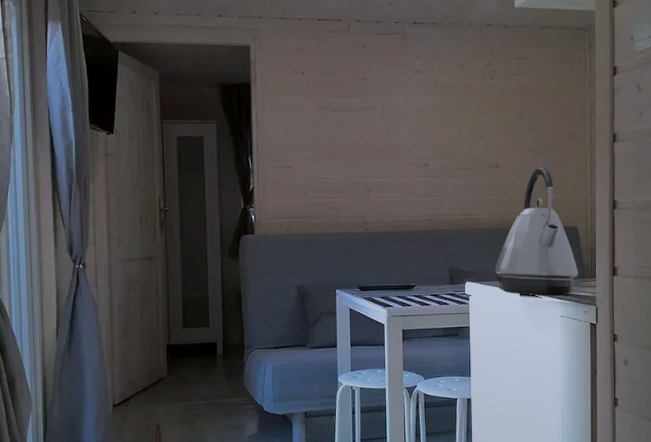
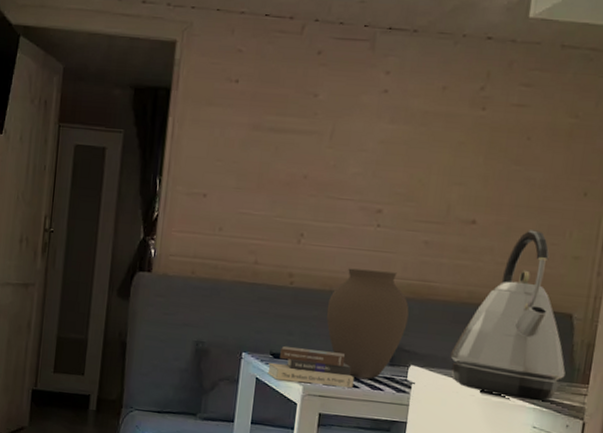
books: none [358,279,425,308] -> present [267,345,354,389]
vase: none [397,211,459,297] -> present [326,268,409,379]

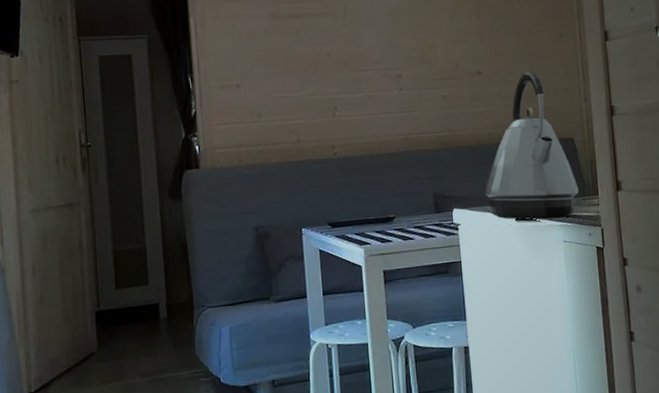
books: present [267,345,354,389] -> none [328,210,408,248]
vase: present [326,268,409,379] -> none [370,128,444,230]

